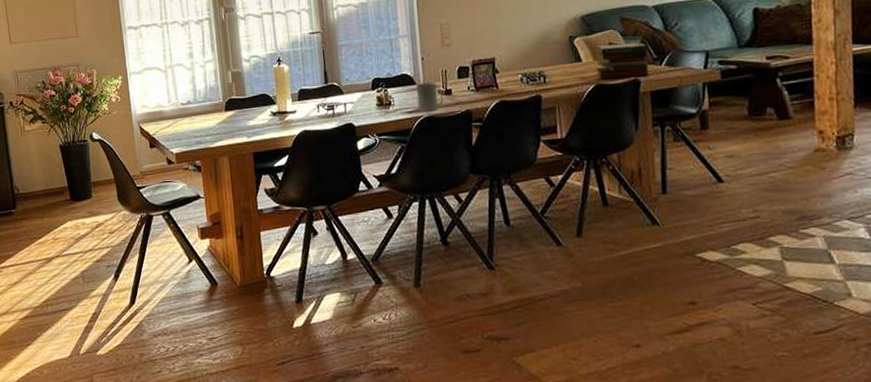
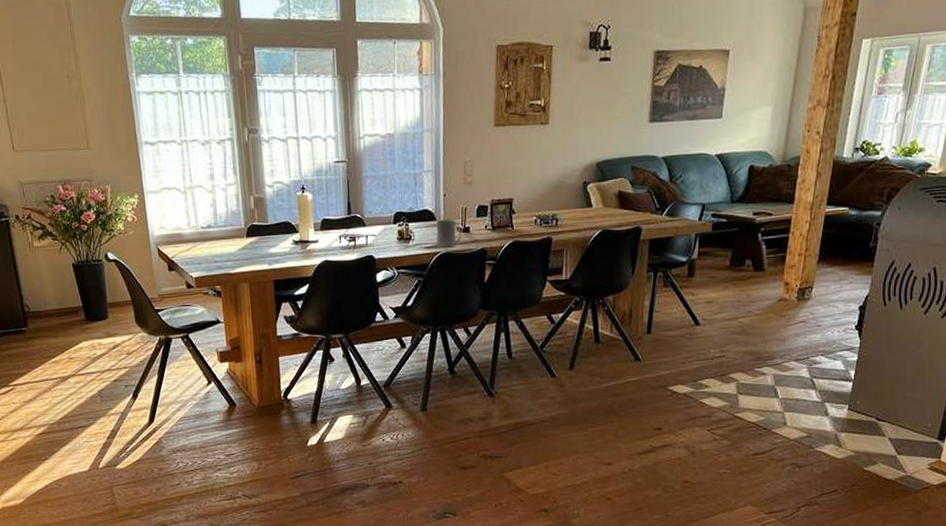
books: present [596,42,649,80] -> none [604,191,653,226]

